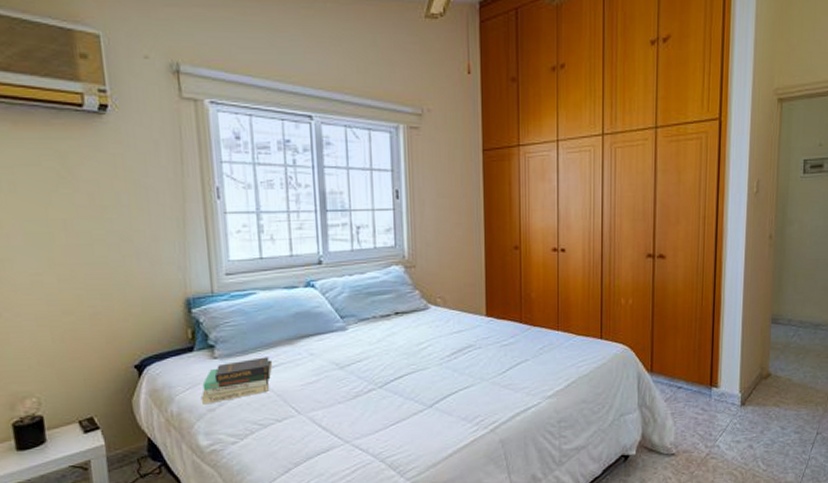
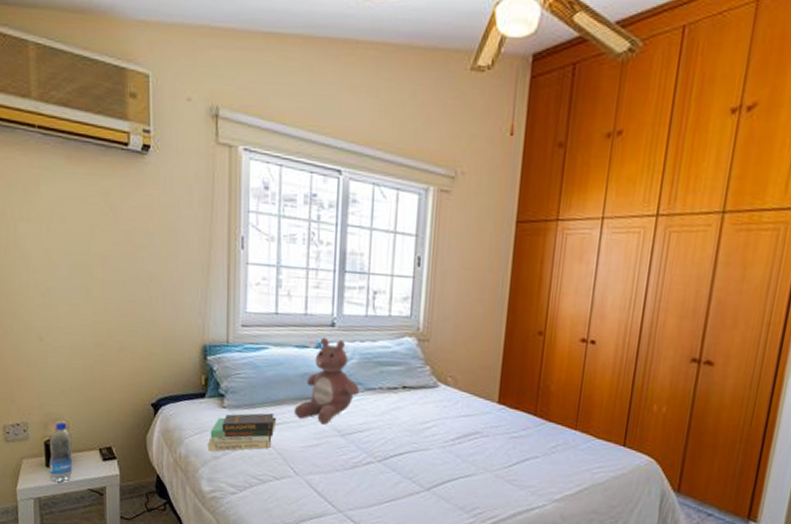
bottle: none [18,399,49,465] -> present [48,422,73,483]
stuffed animal: none [289,276,353,359] -> present [293,337,359,424]

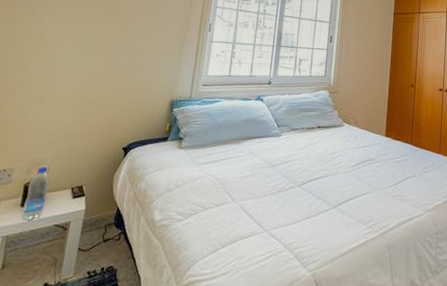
books: present [208,413,277,452] -> none [164,151,222,185]
stuffed animal: present [293,337,359,424] -> none [235,92,286,158]

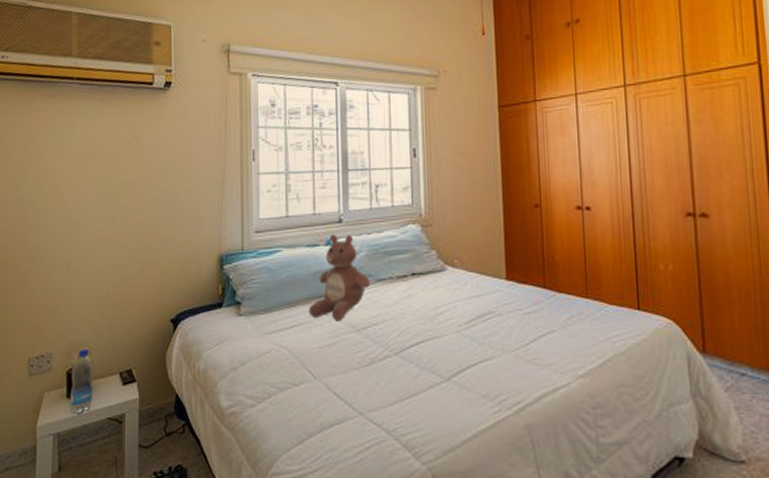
stuffed animal: none [235,92,286,158] -> present [308,234,370,320]

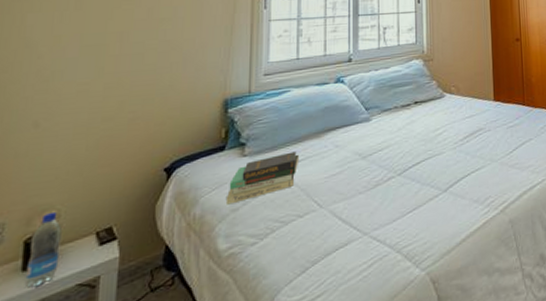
books: none [226,316,293,363] -> present [227,151,300,205]
stuffed animal: present [308,234,370,320] -> none [316,72,377,150]

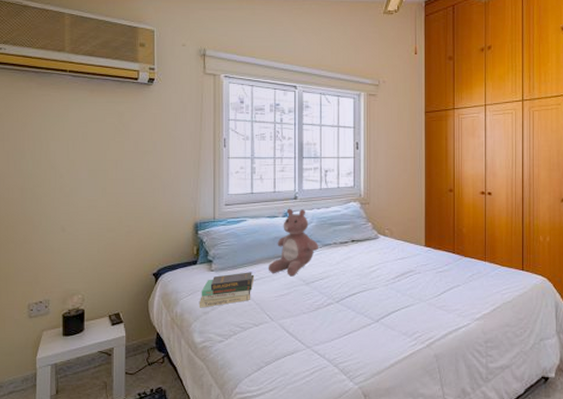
bottle: present [24,211,62,288] -> none [65,296,86,348]
stuffed animal: none [316,72,377,150] -> present [268,208,318,276]

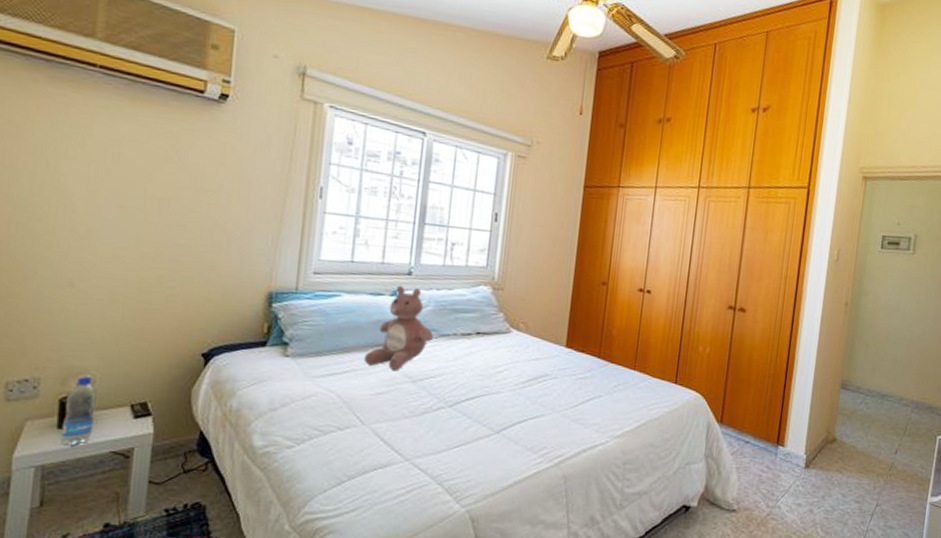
bottle: none [65,296,86,348] -> present [60,376,97,446]
books: present [200,272,255,308] -> none [265,361,345,403]

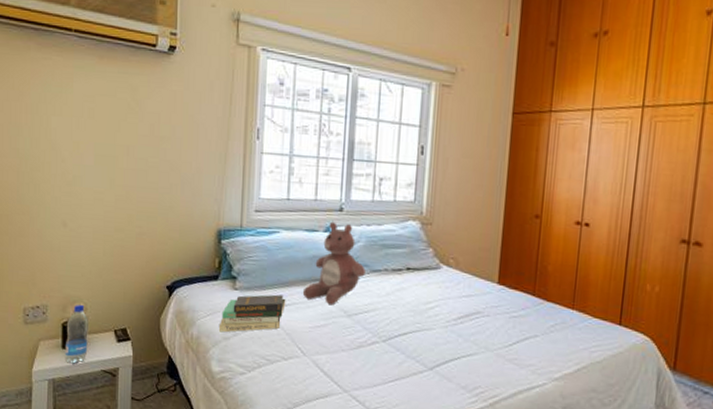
books: none [265,361,345,403] -> present [219,294,286,333]

